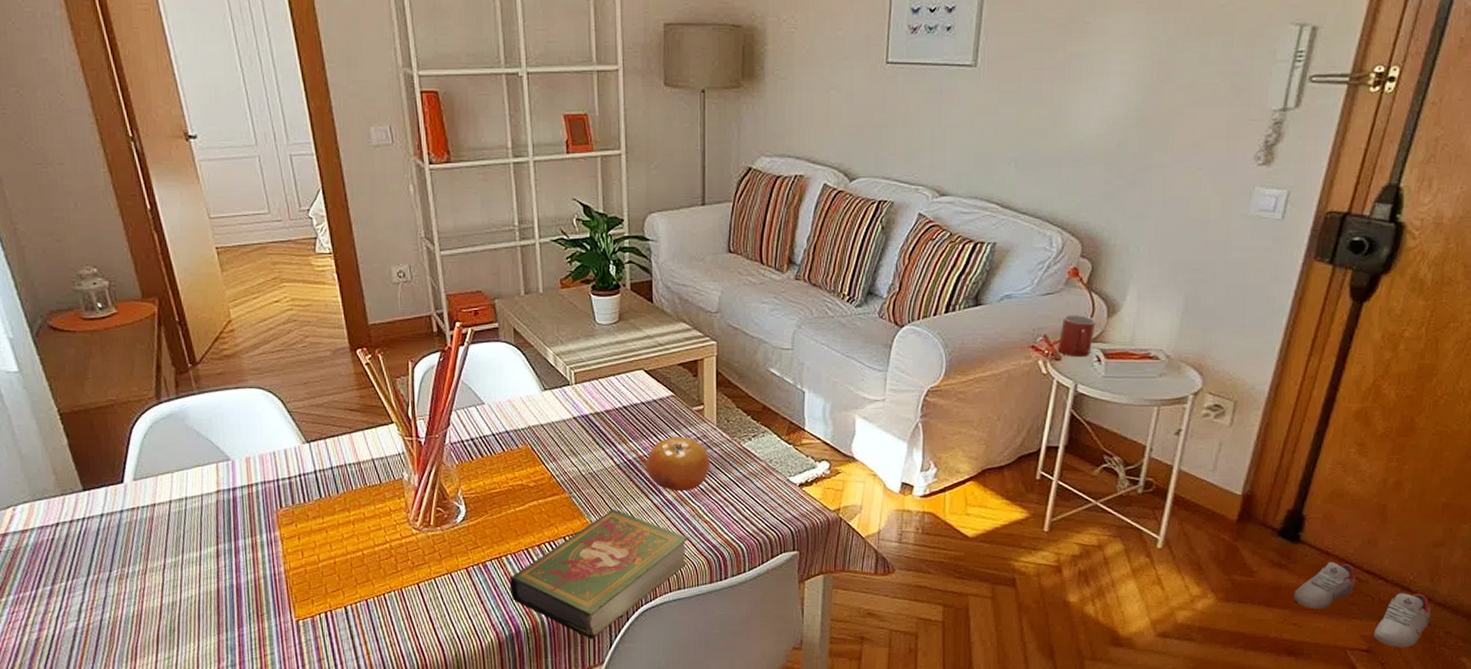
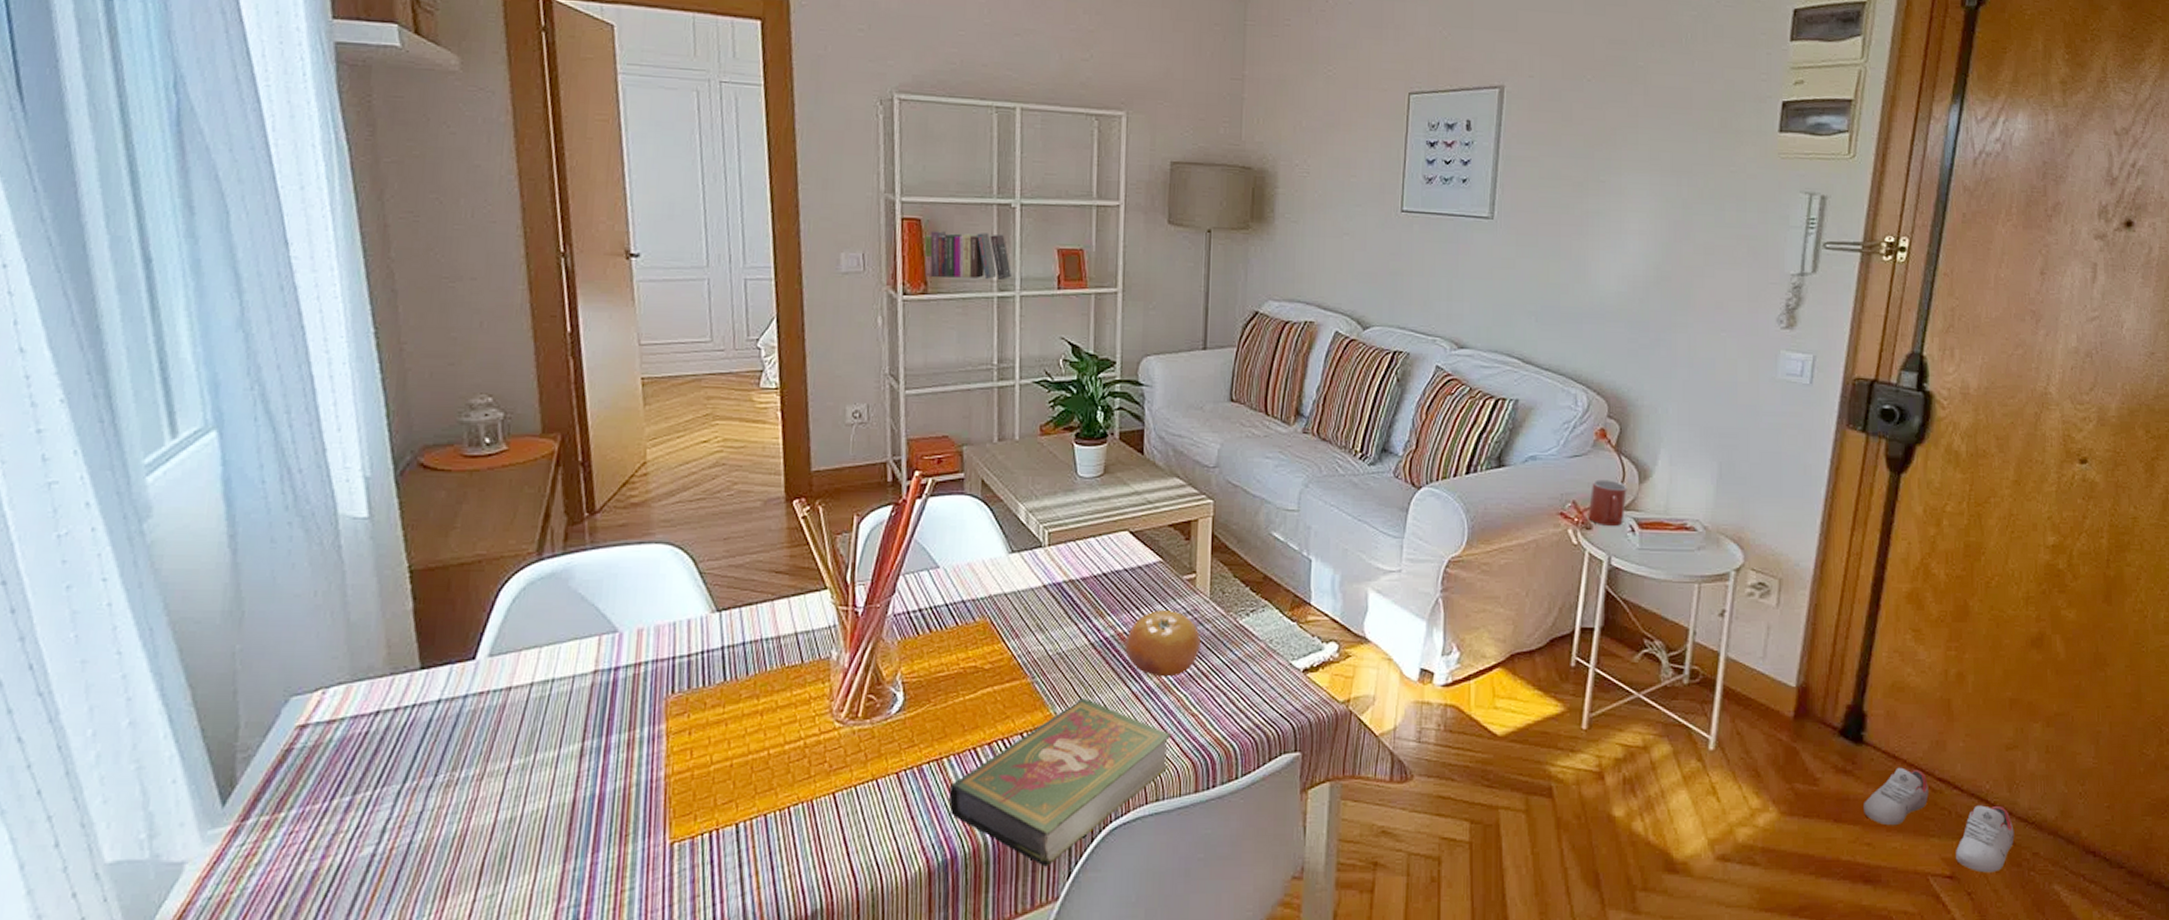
books: none [443,102,524,147] -> present [924,231,1011,279]

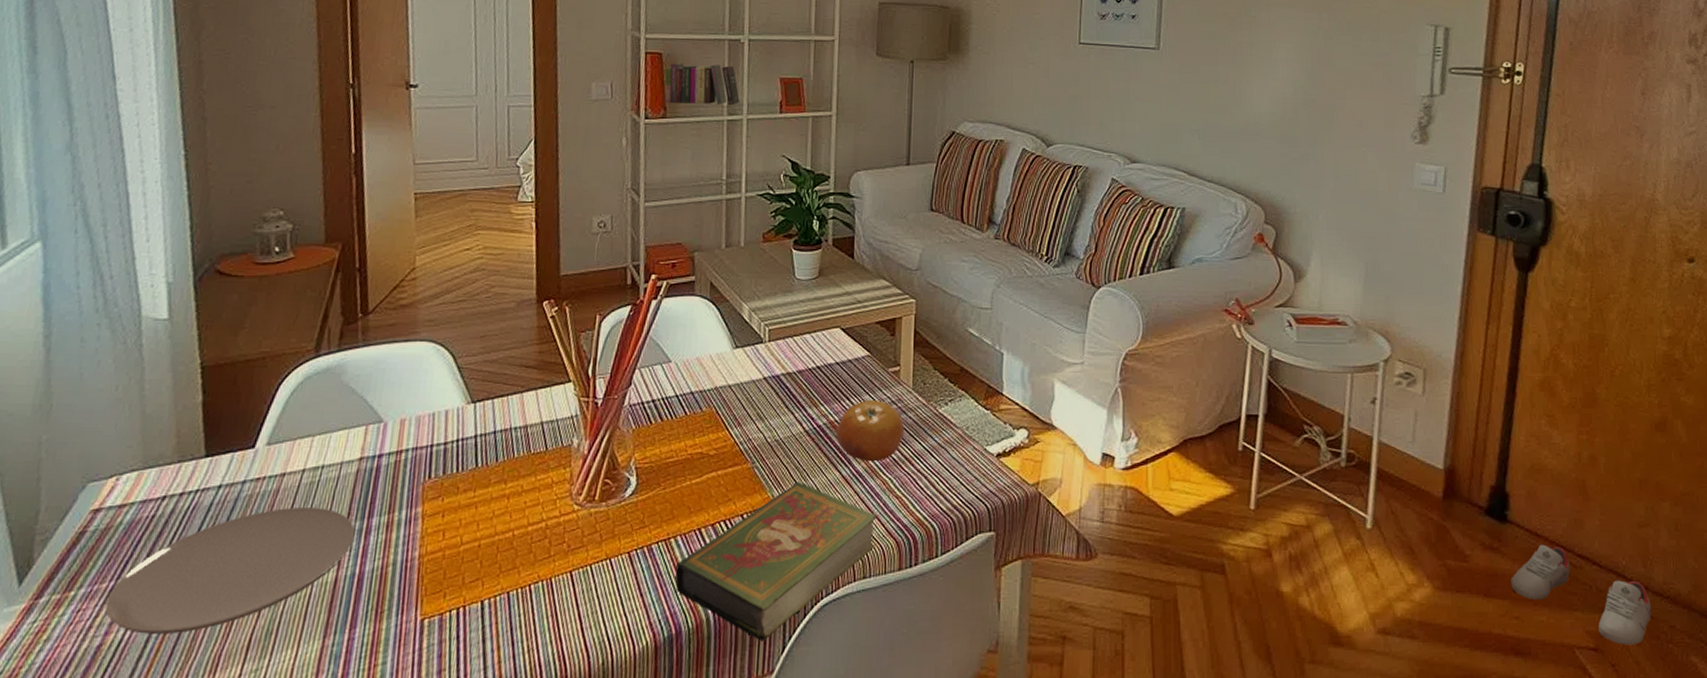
plate: none [320,724,593,858] -> present [105,508,356,634]
mug: present [1588,479,1627,526] -> none [1249,279,1284,321]

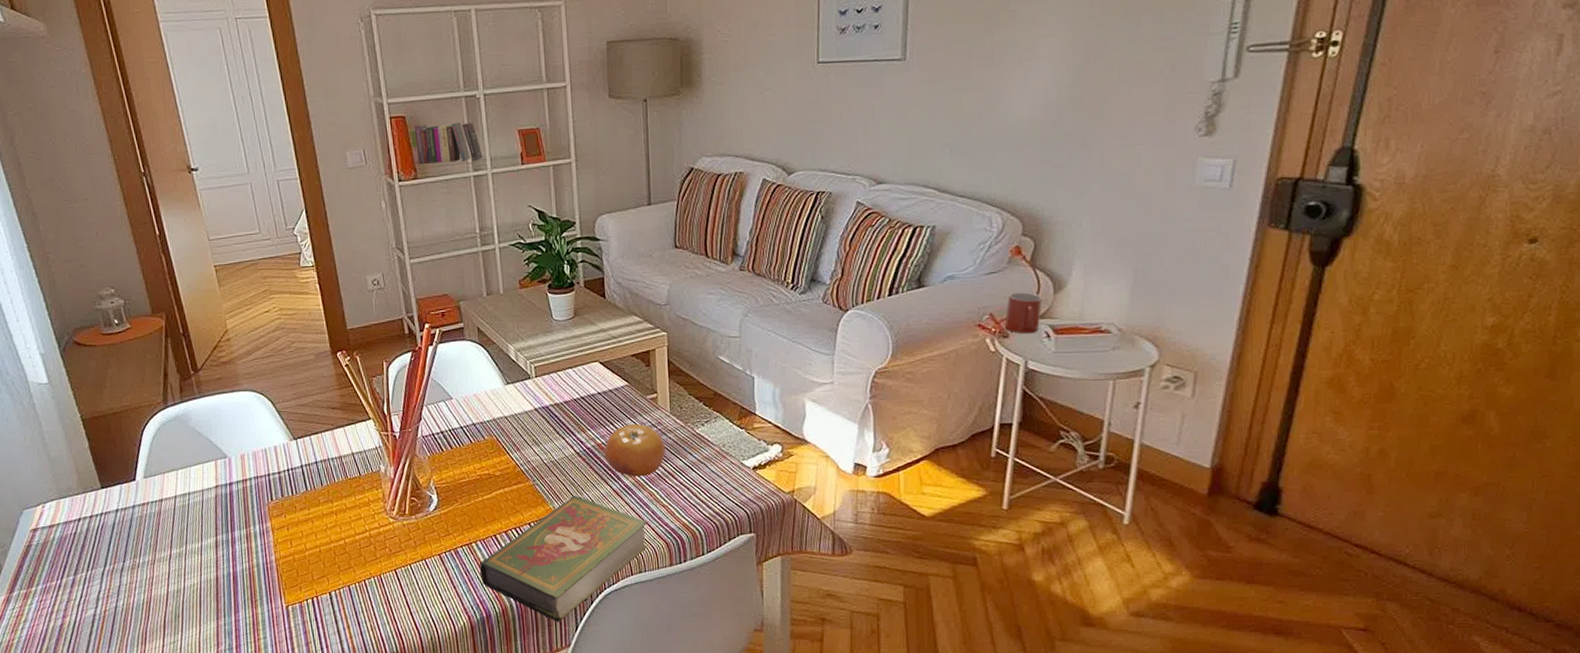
plate: present [105,508,356,634] -> none [58,524,224,617]
mug: none [1249,279,1284,321] -> present [1004,292,1043,333]
shoe: present [1511,544,1652,645] -> none [1277,535,1434,626]

